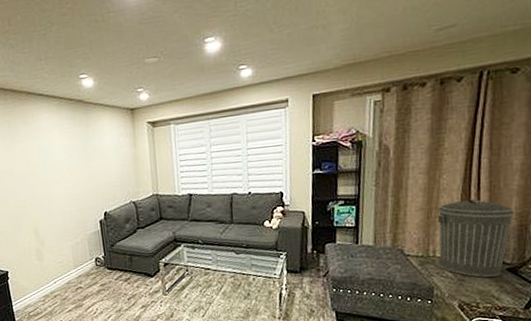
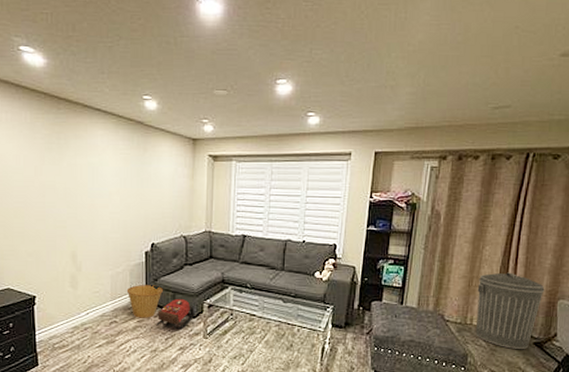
basket: none [87,250,120,282] -> present [126,285,163,318]
backpack: none [117,260,152,290] -> present [156,298,195,330]

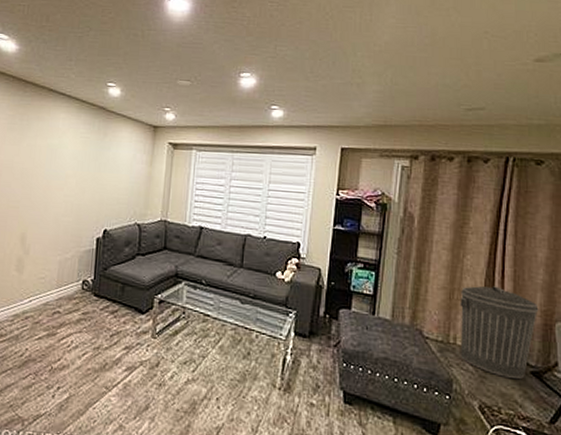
basket: present [126,285,163,318] -> none [73,273,112,311]
backpack: present [156,298,195,330] -> none [101,291,144,327]

